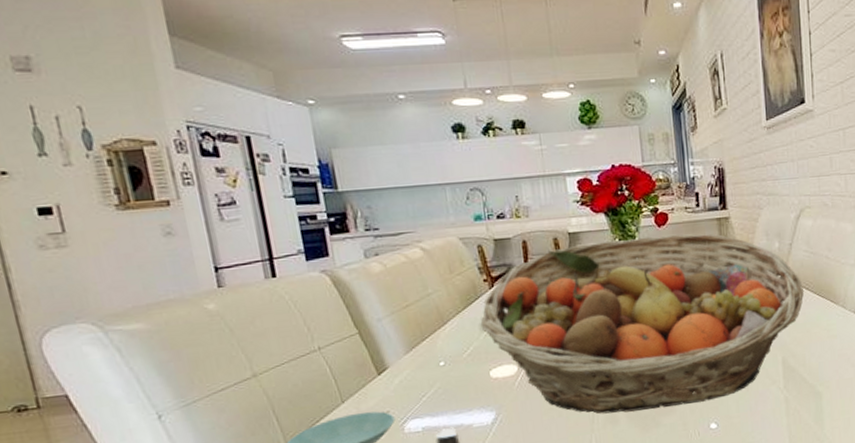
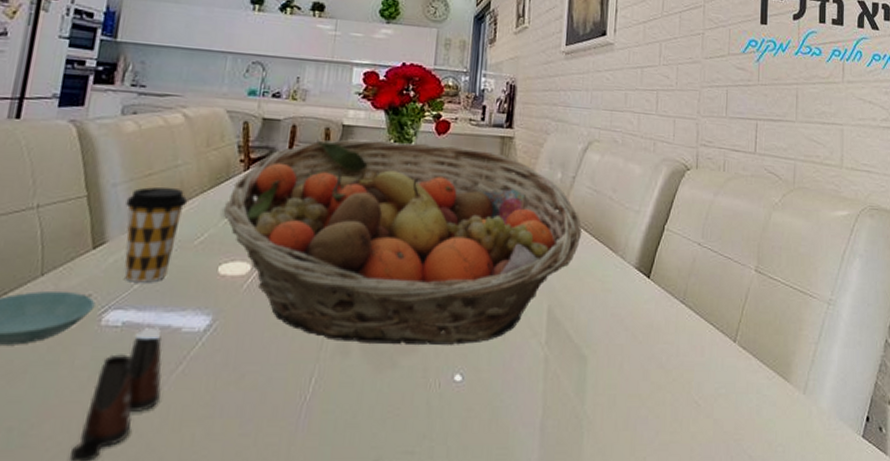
coffee cup: none [393,313,448,396] -> present [124,187,187,283]

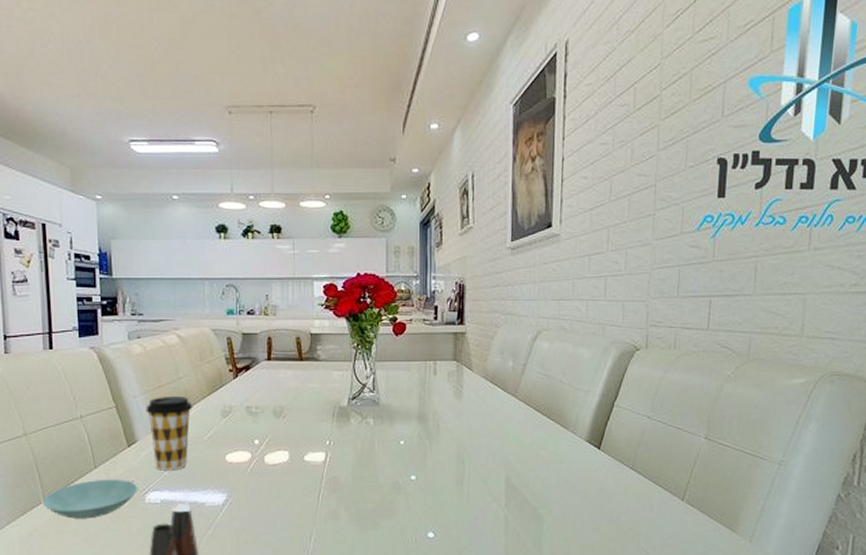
fruit basket: present [223,139,583,345] -> none [222,344,535,510]

